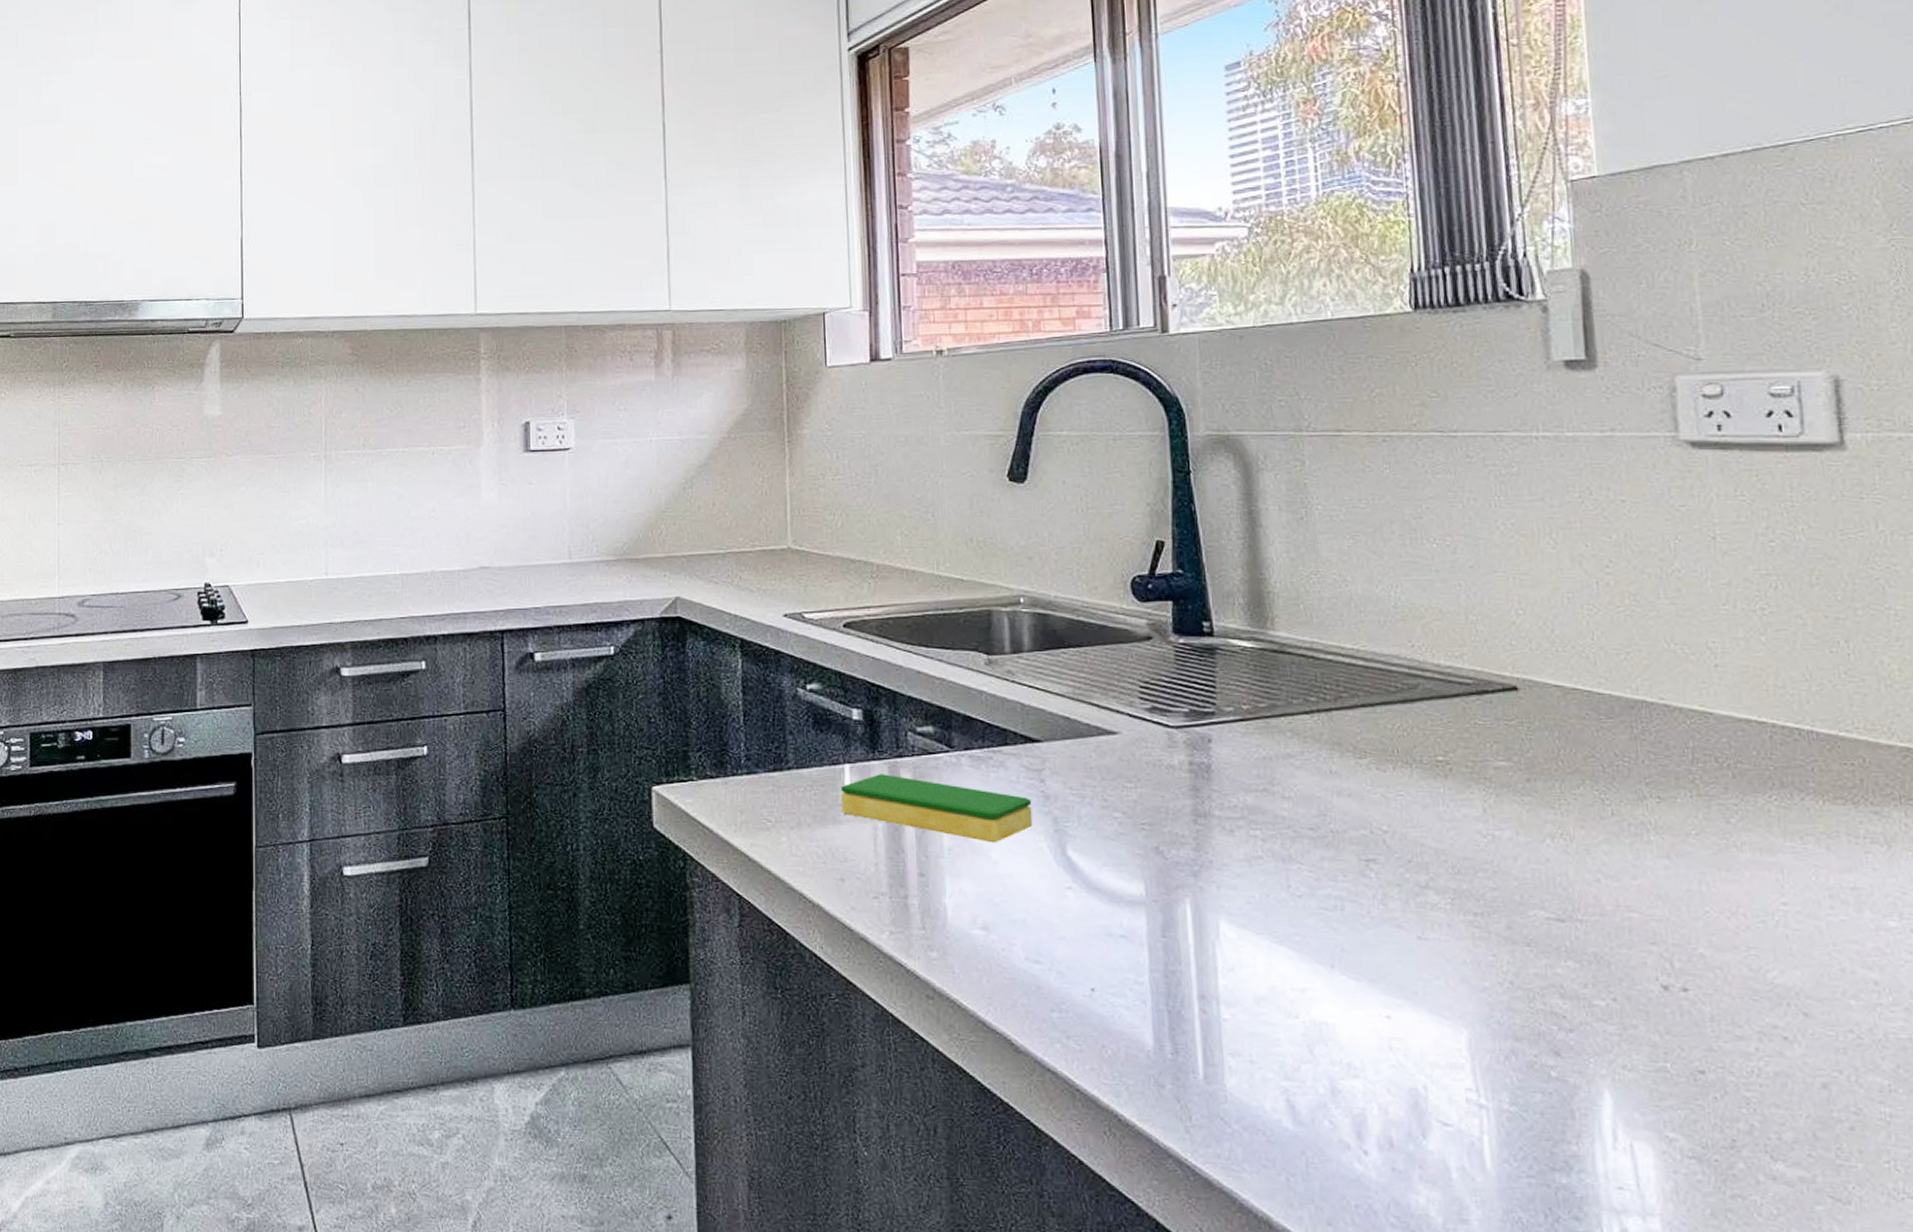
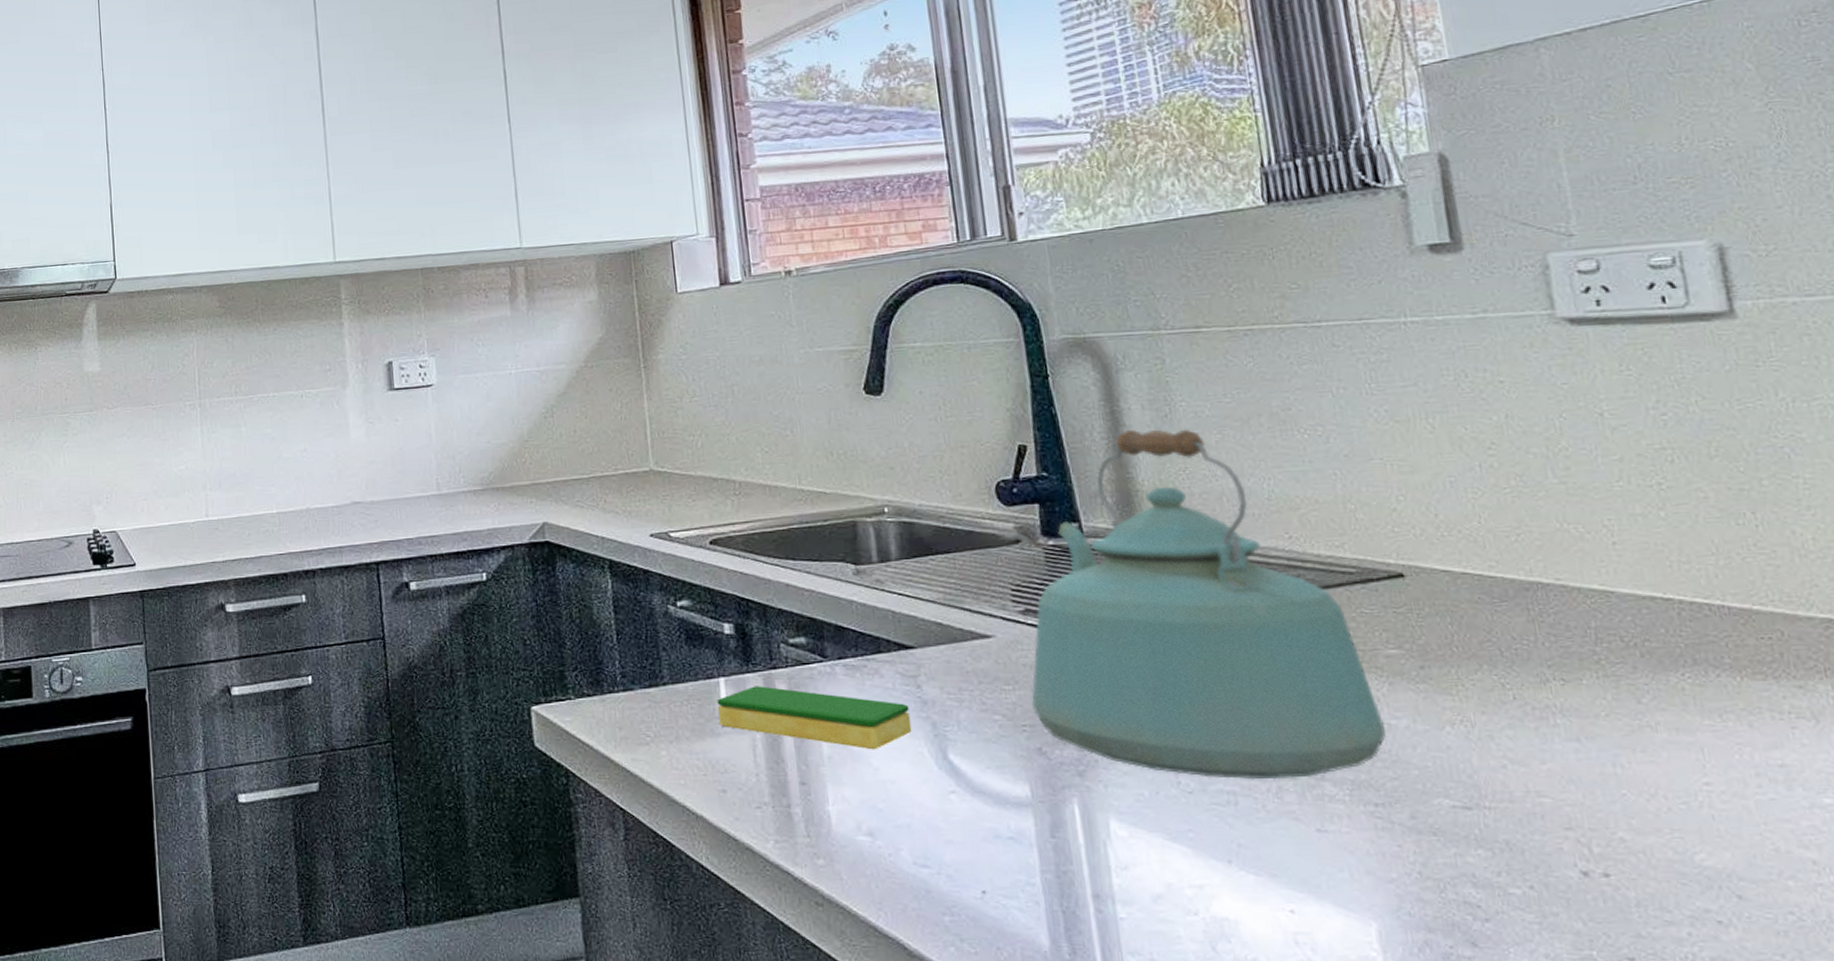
kettle: none [1151,530,1489,887] -> present [1031,429,1386,780]

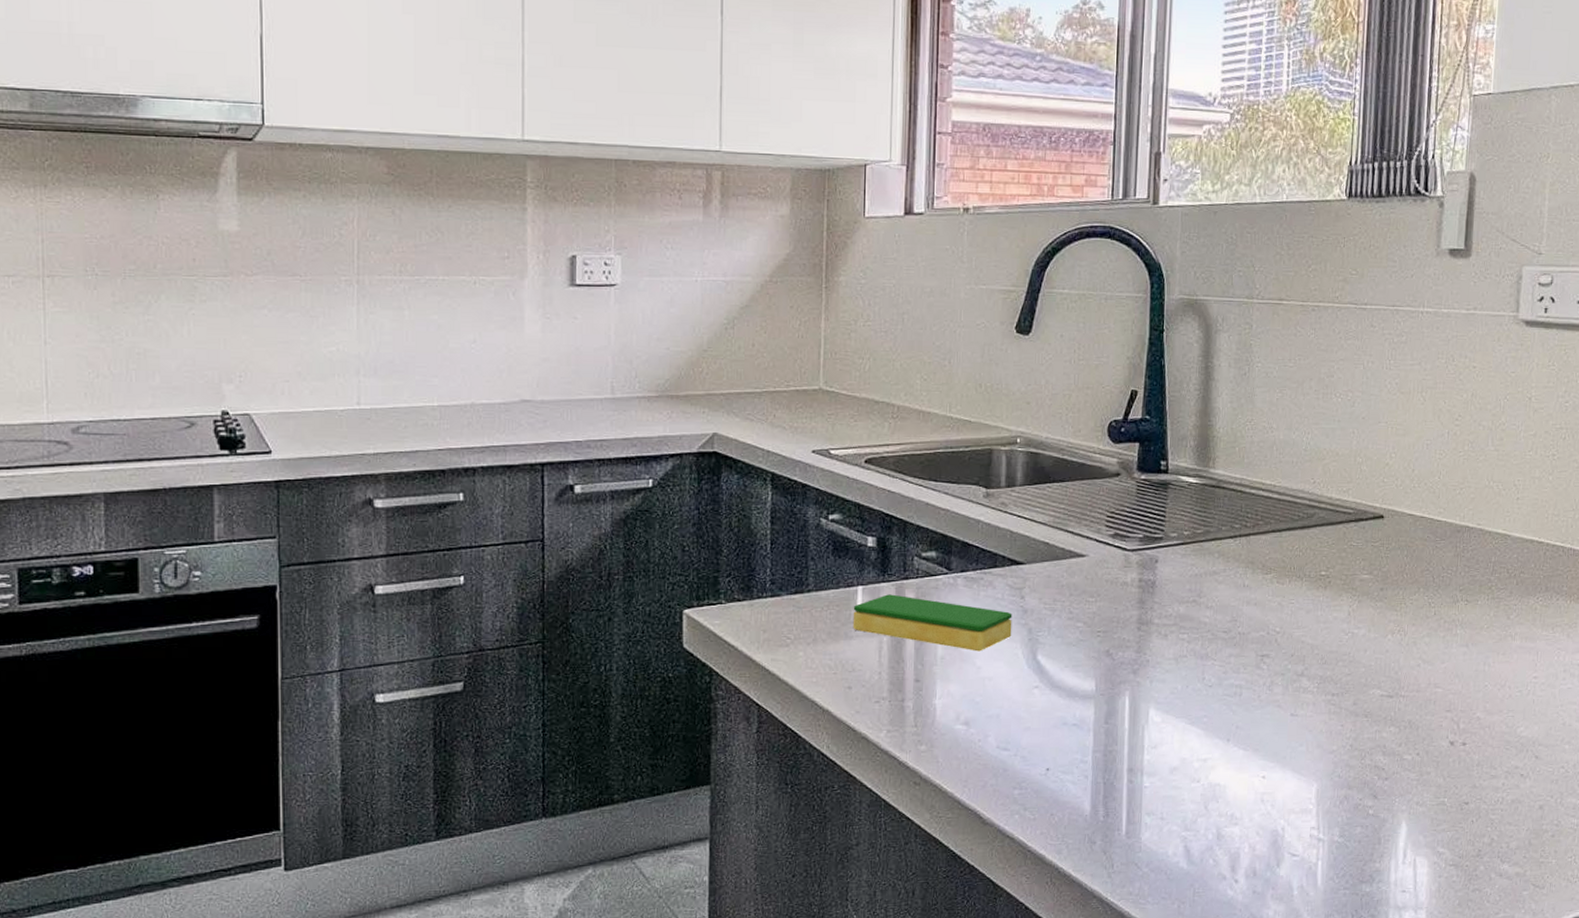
kettle: present [1031,429,1386,780] -> none [1107,383,1350,676]

